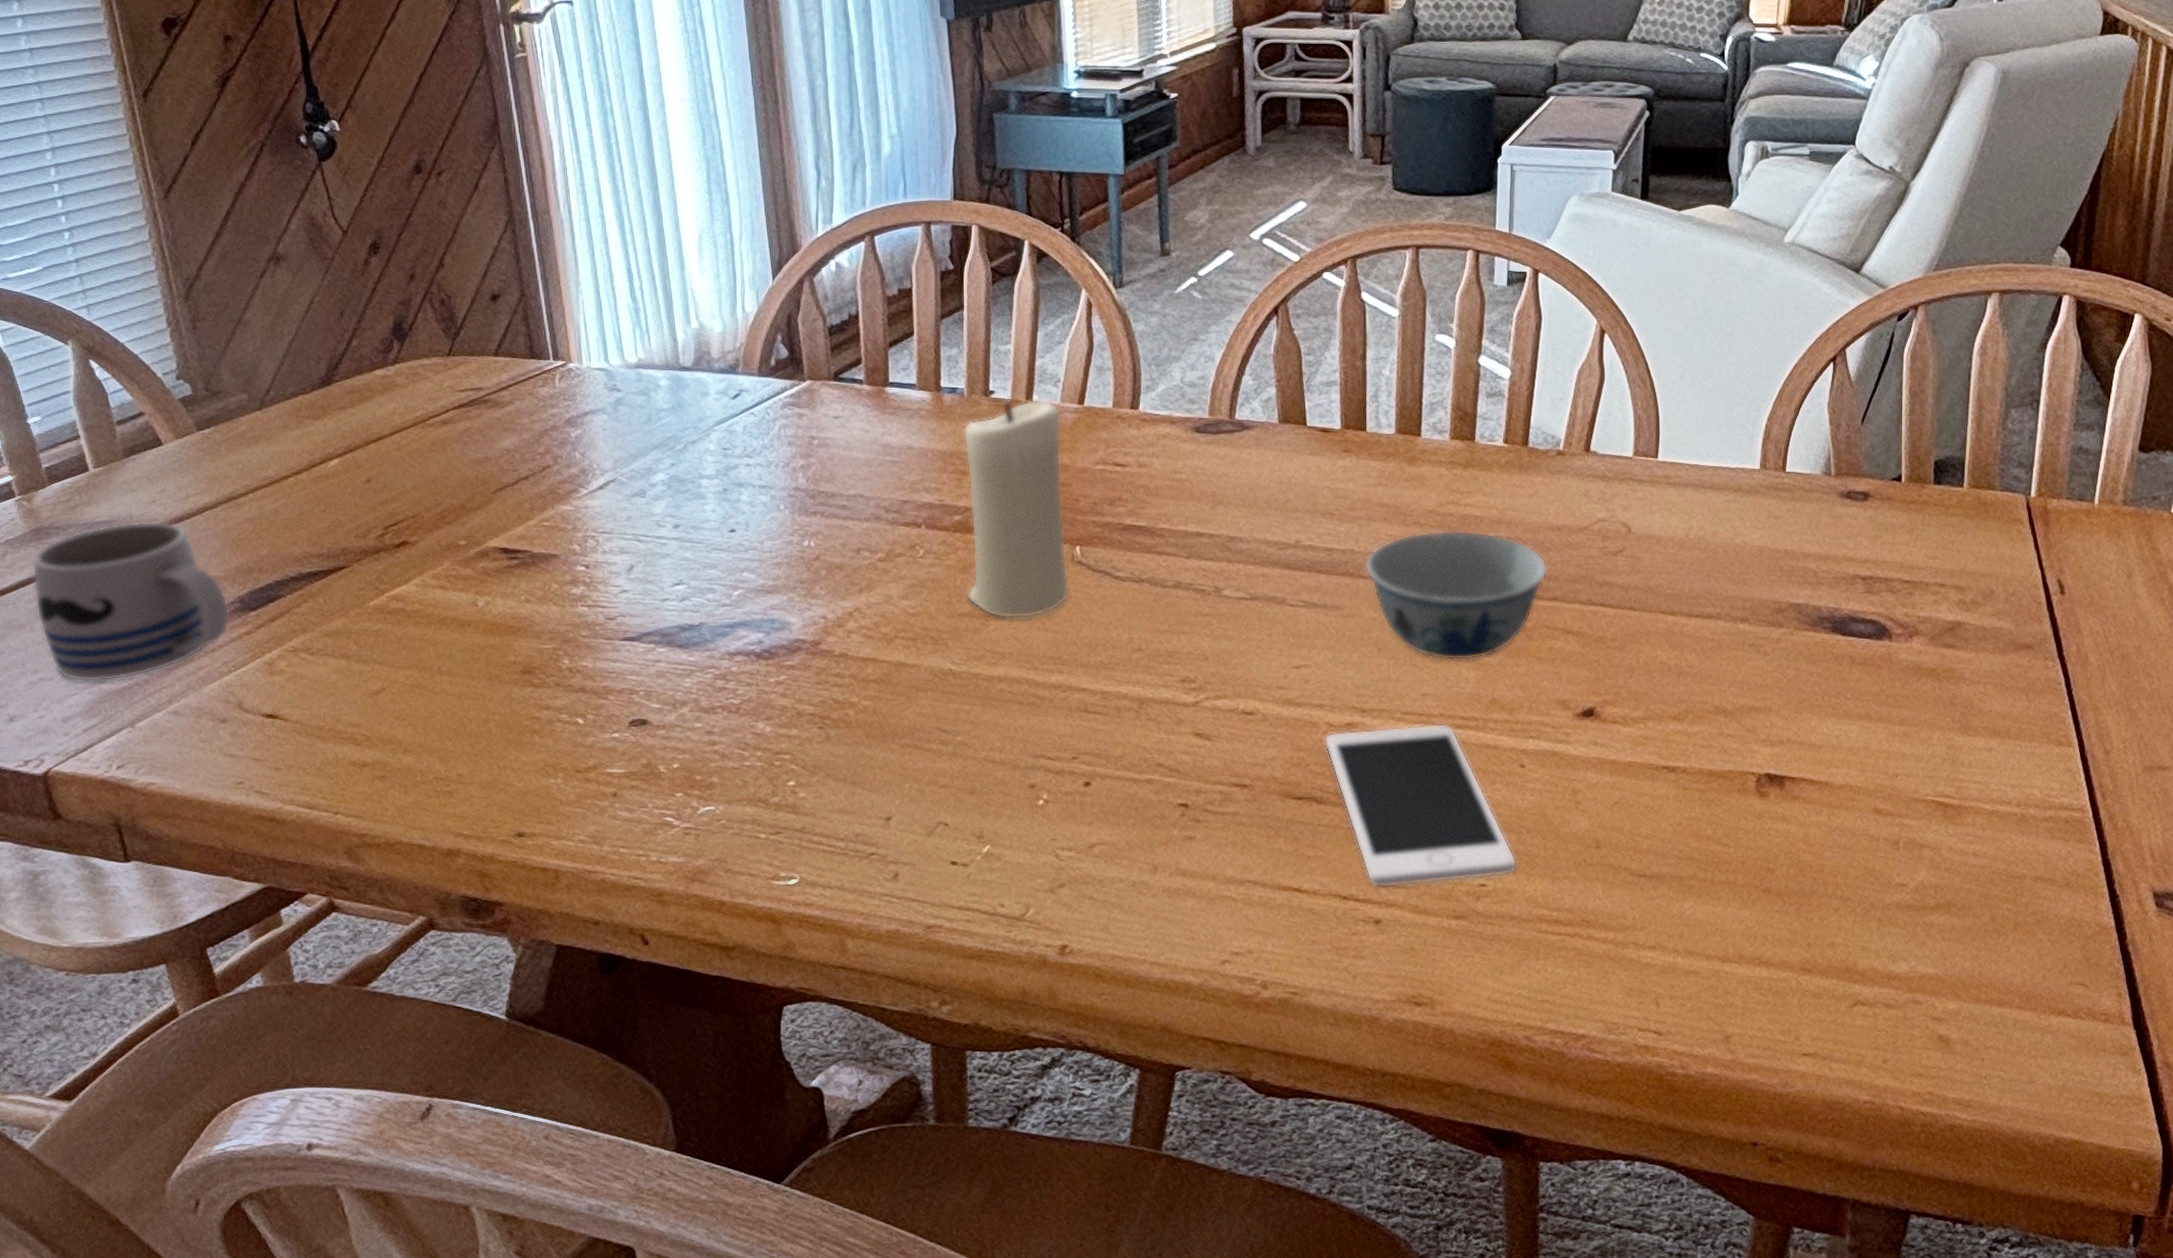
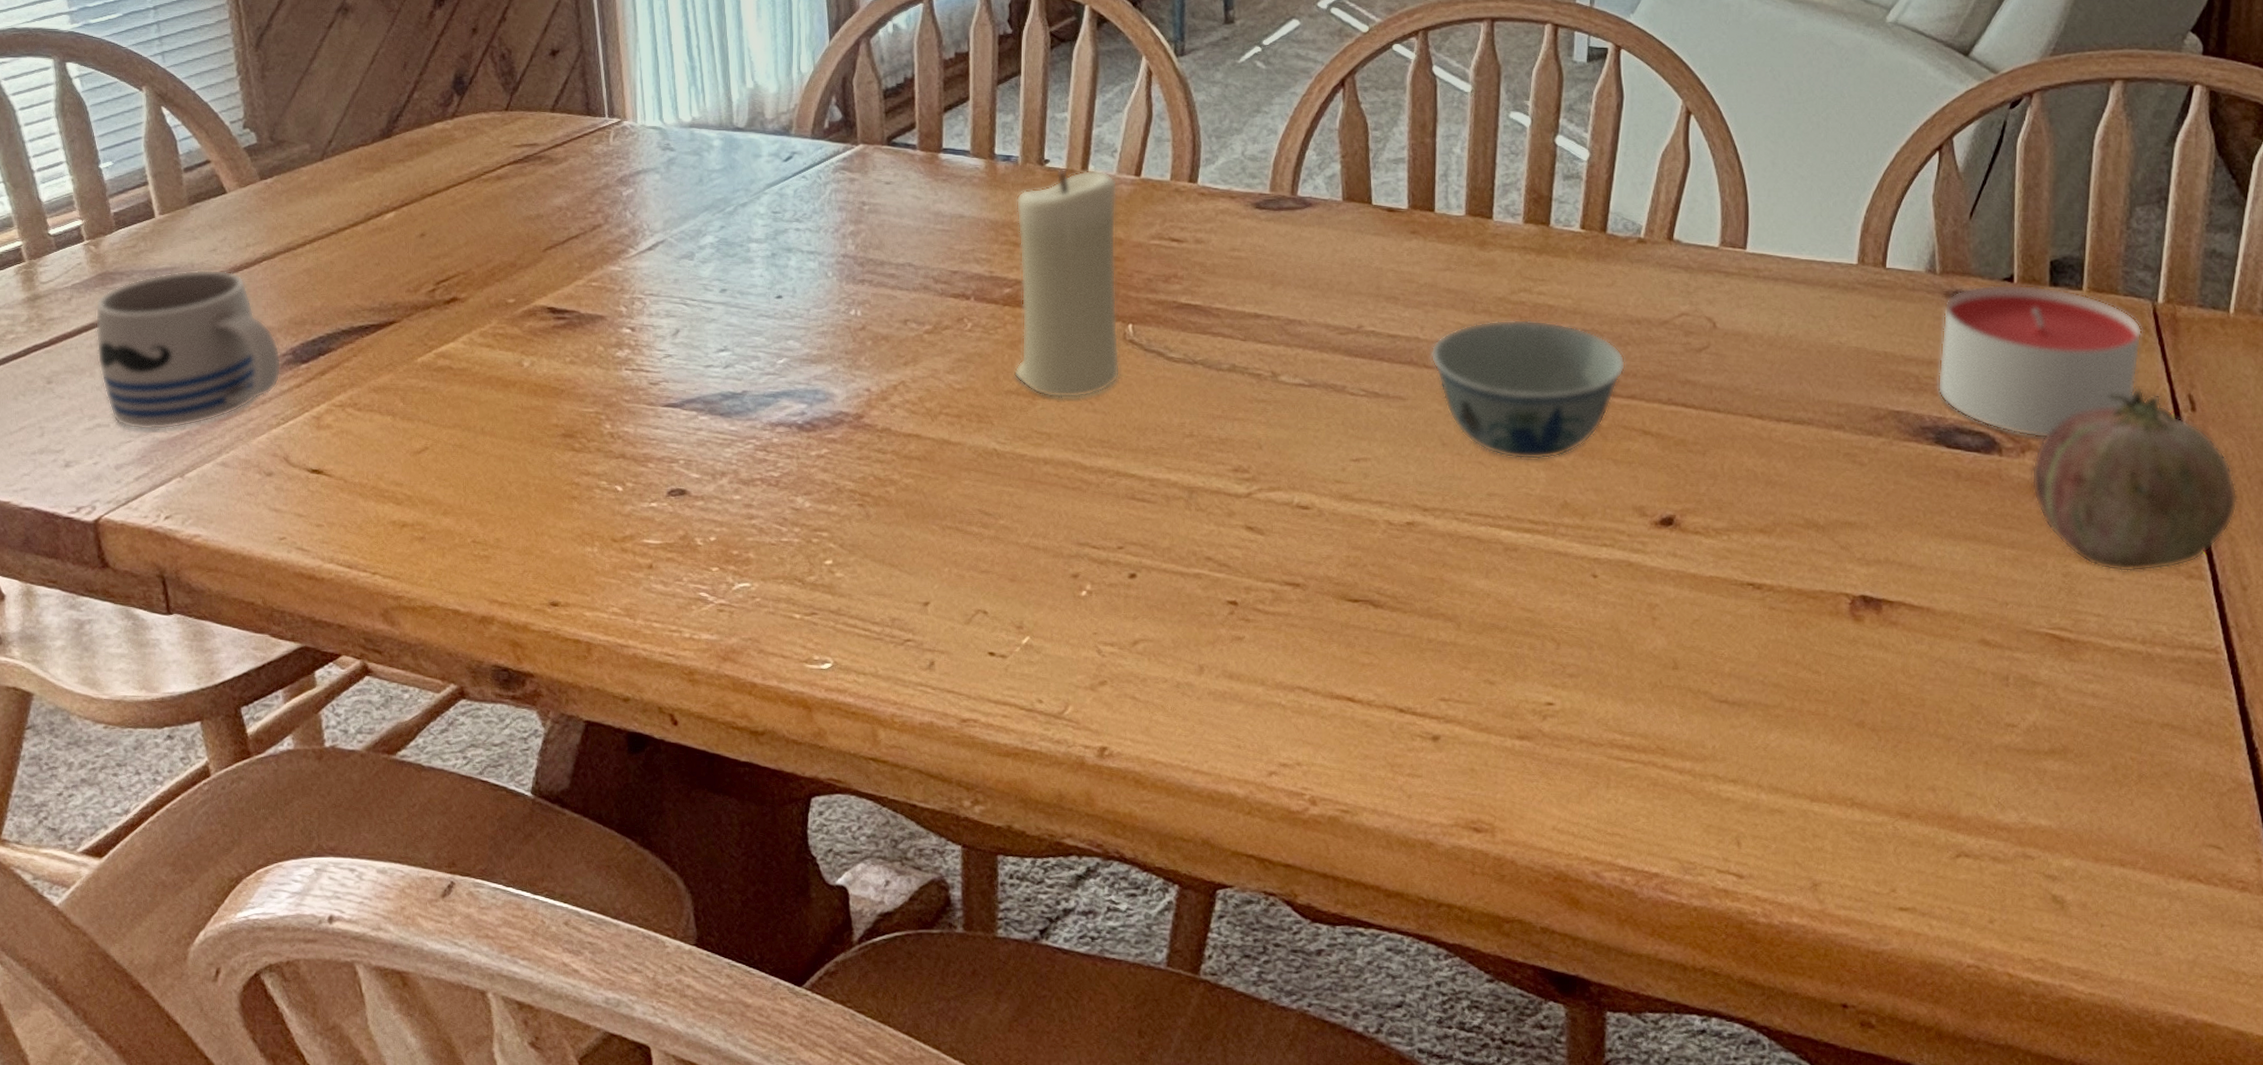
cell phone: present [1325,723,1517,888] -> none [1383,526,1587,702]
candle: none [1833,484,2017,625] -> present [1937,284,2143,439]
fruit: none [1918,572,2101,743] -> present [2031,385,2238,572]

